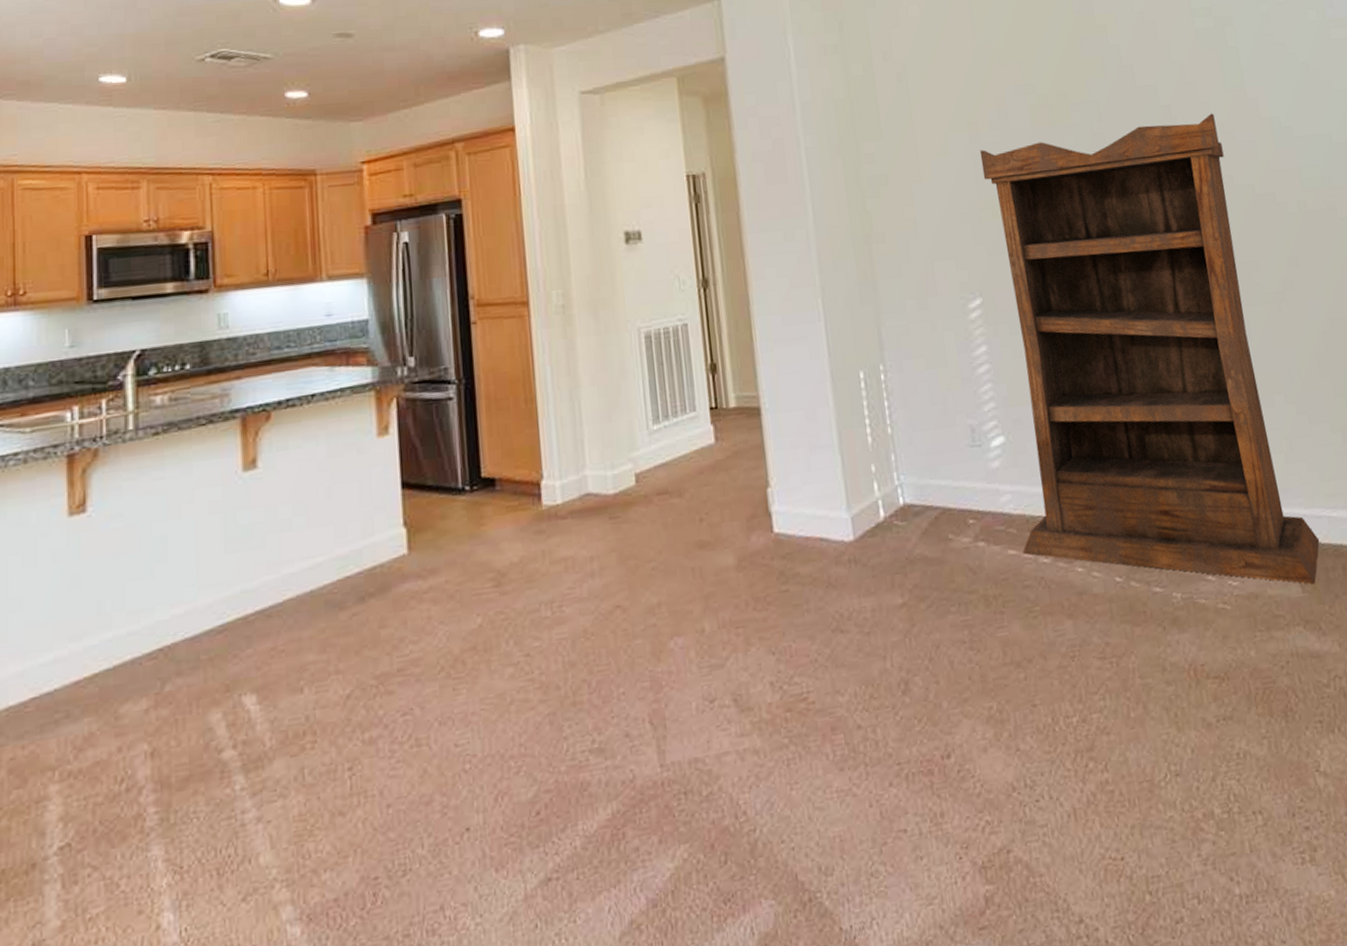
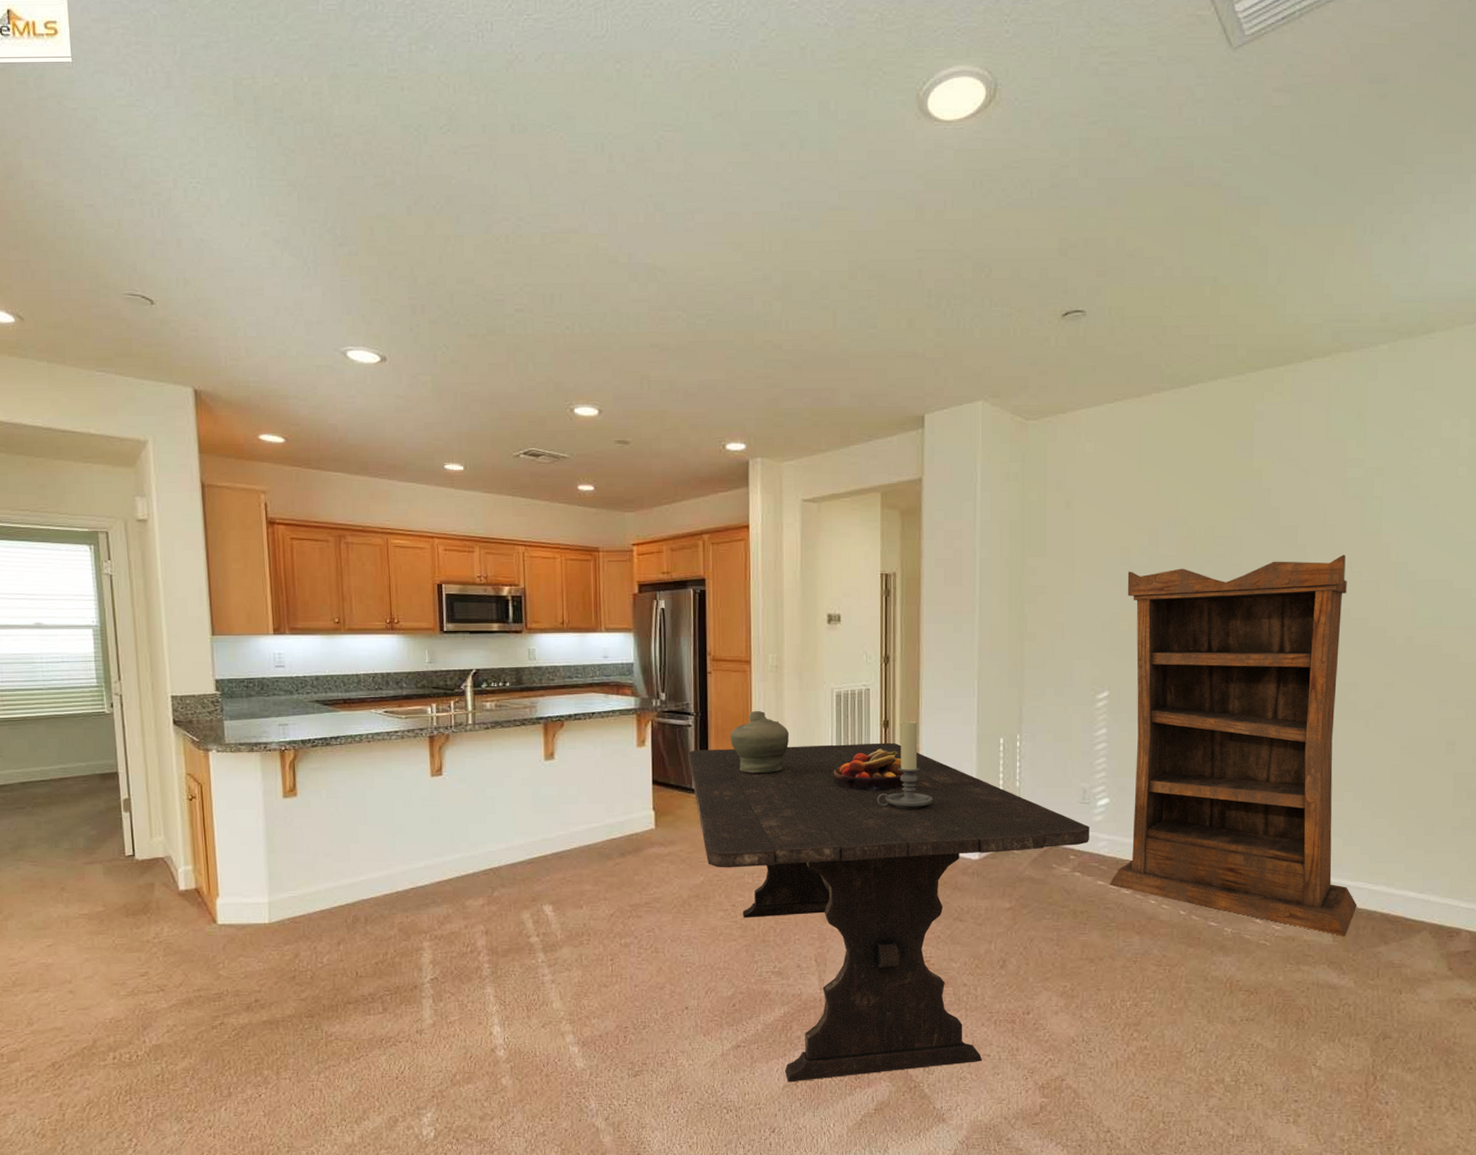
dining table: none [450,392,989,927] -> present [688,742,1089,1082]
jar: none [507,368,588,457] -> present [730,711,789,774]
fruit bowl: none [650,402,746,464] -> present [833,748,905,792]
candle holder: none [711,359,786,483] -> present [876,719,934,809]

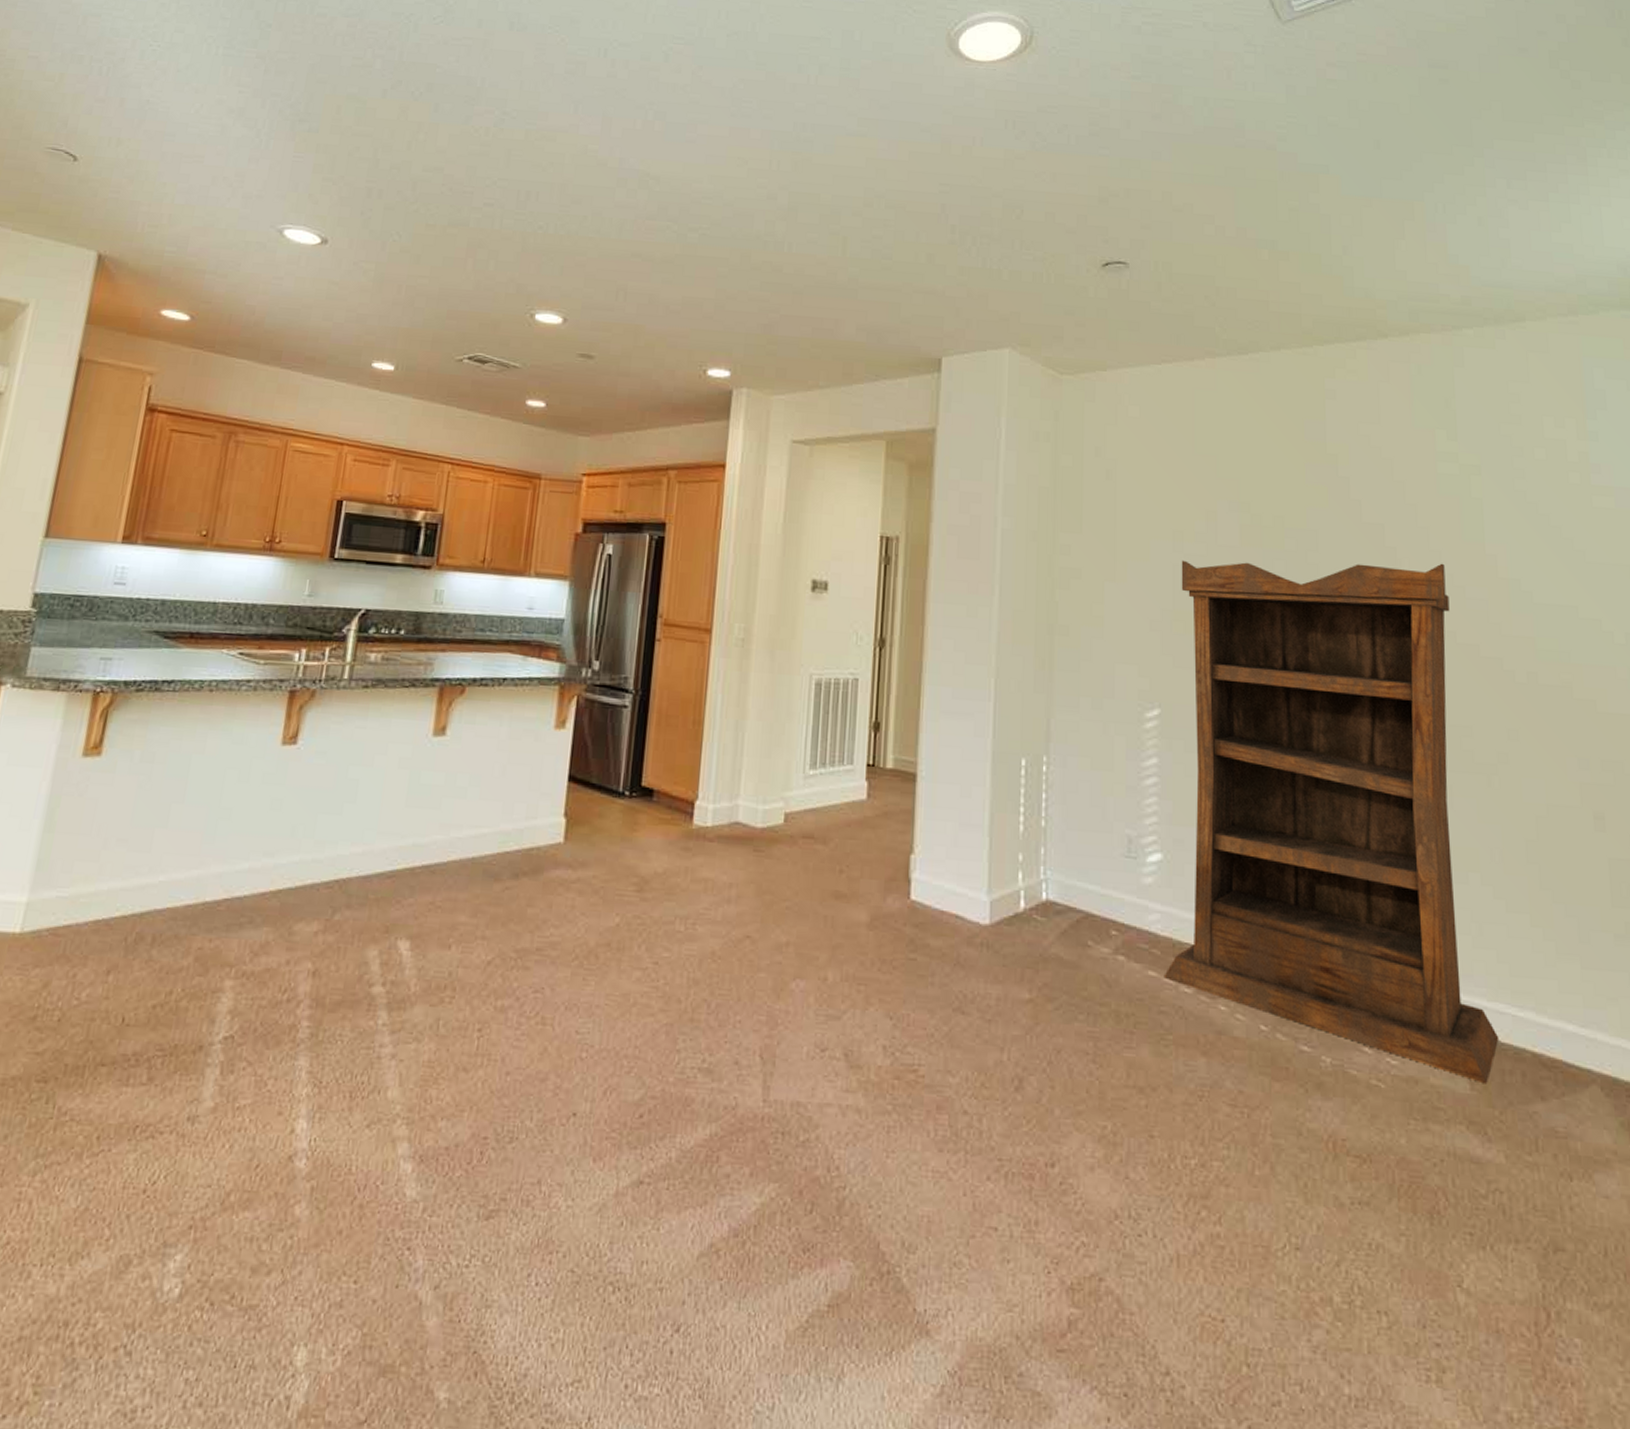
dining table: present [688,742,1089,1082] -> none [618,739,1137,1249]
jar: present [730,711,789,774] -> none [675,695,751,780]
fruit bowl: present [833,748,905,792] -> none [804,758,897,818]
candle holder: present [876,719,934,809] -> none [858,723,933,846]

